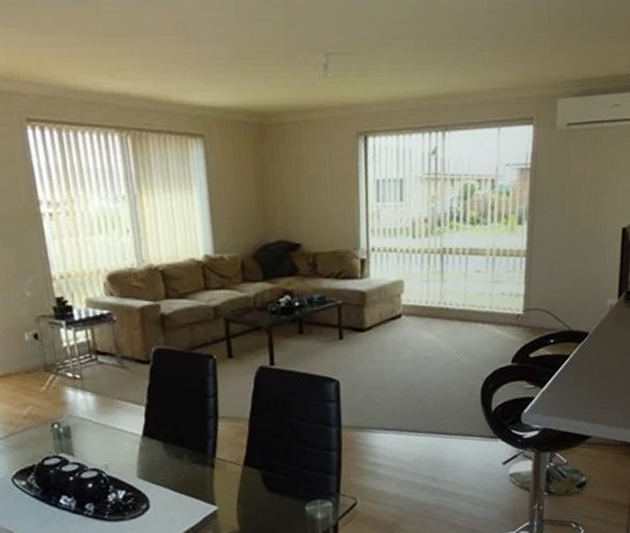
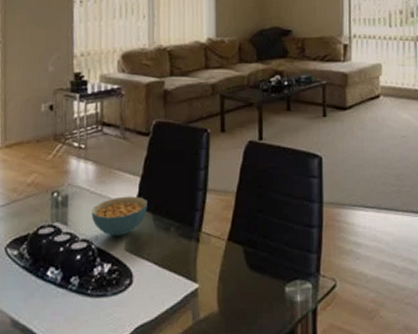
cereal bowl: none [97,425,157,465] -> present [91,196,147,237]

